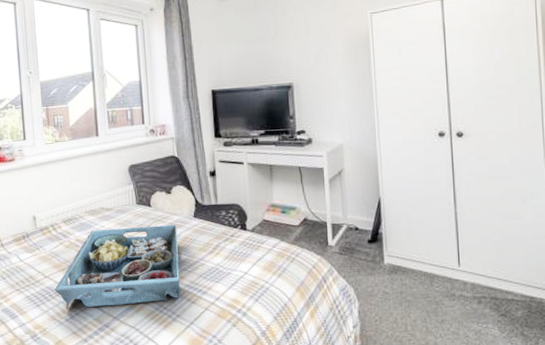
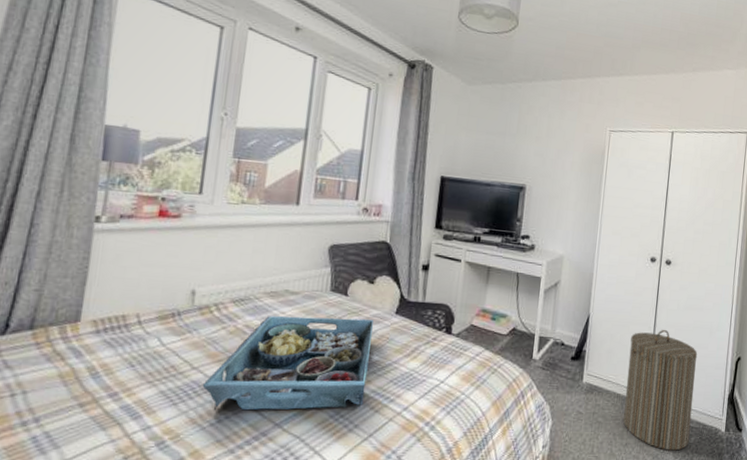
laundry hamper: none [430,204,516,326] -> present [623,330,698,451]

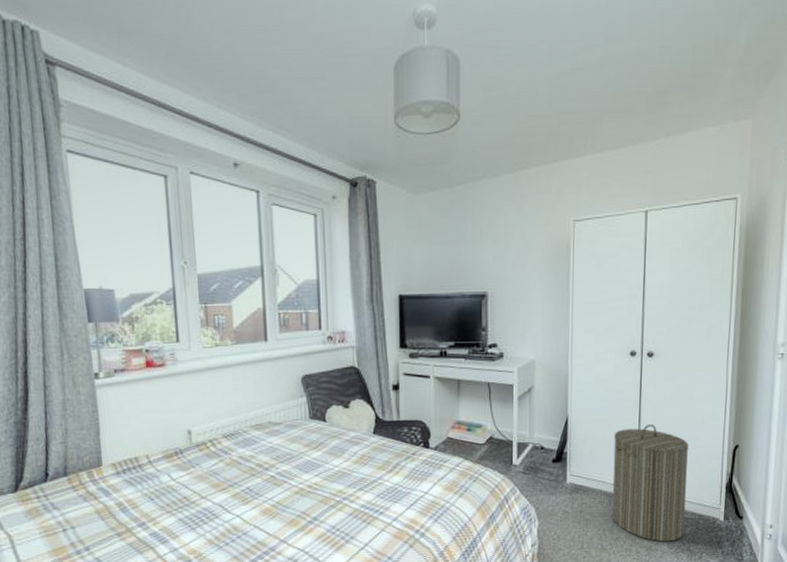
serving tray: present [202,316,373,411] -> none [212,442,356,532]

